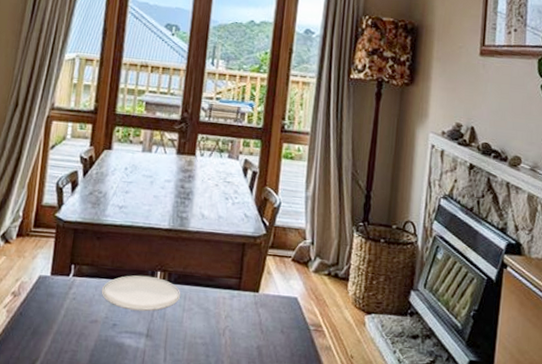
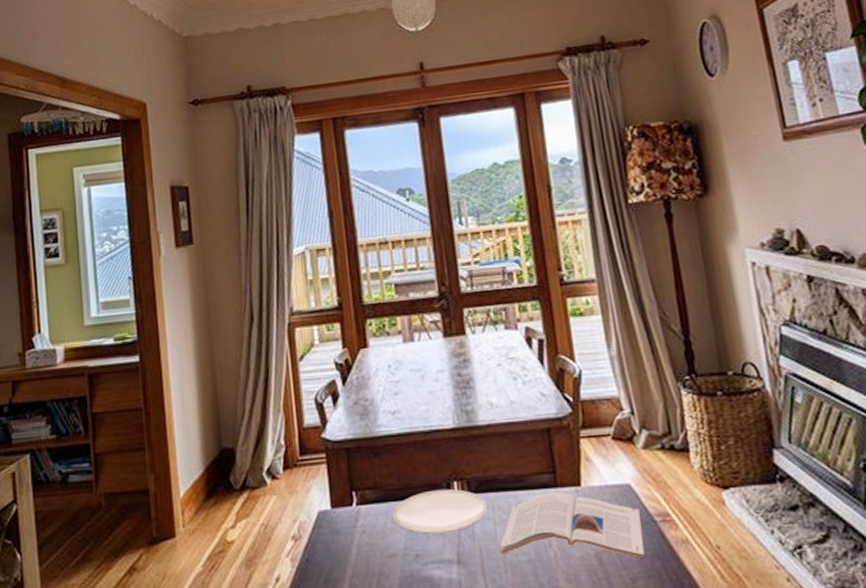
magazine: none [183,292,299,355] -> present [500,491,645,558]

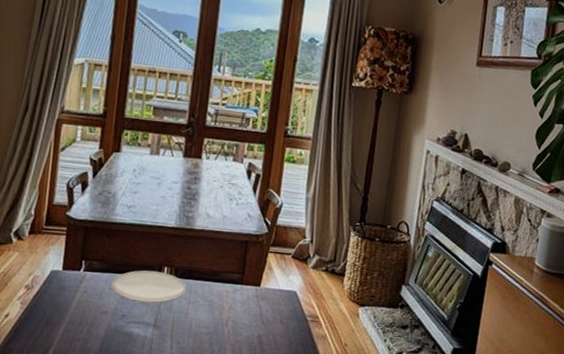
magazine: present [500,491,645,558] -> none [188,286,298,344]

